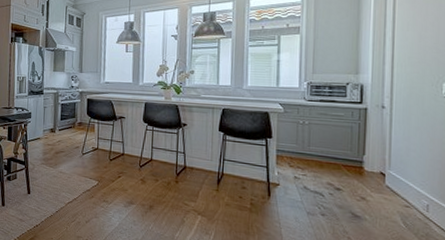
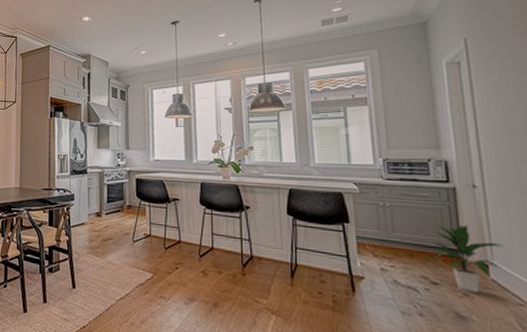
indoor plant: none [329,140,402,196] -> present [422,224,505,292]

